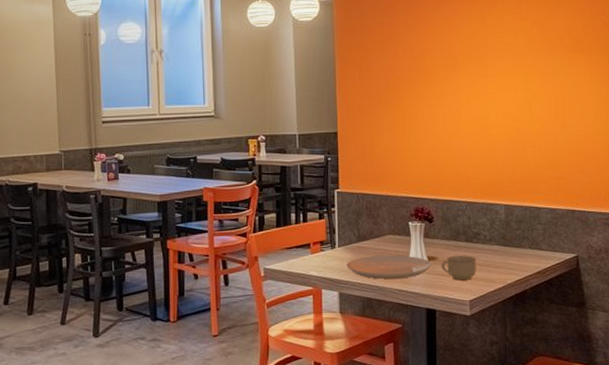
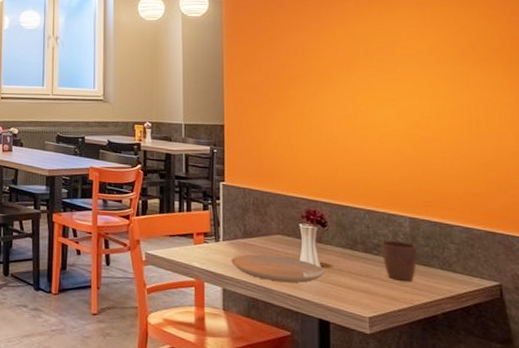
cup: present [441,255,476,281] -> none [336,265,377,295]
cup: none [480,228,510,264] -> present [381,241,417,281]

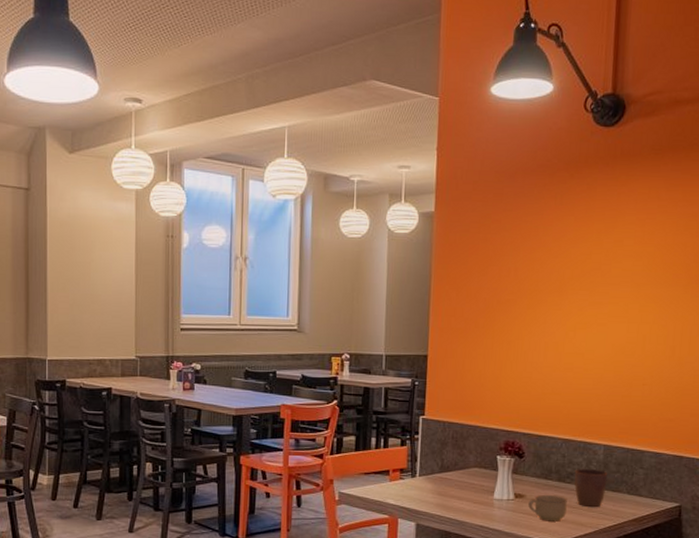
plate: present [231,254,325,283] -> none [426,488,519,514]
cup: none [336,265,377,295] -> present [528,494,567,522]

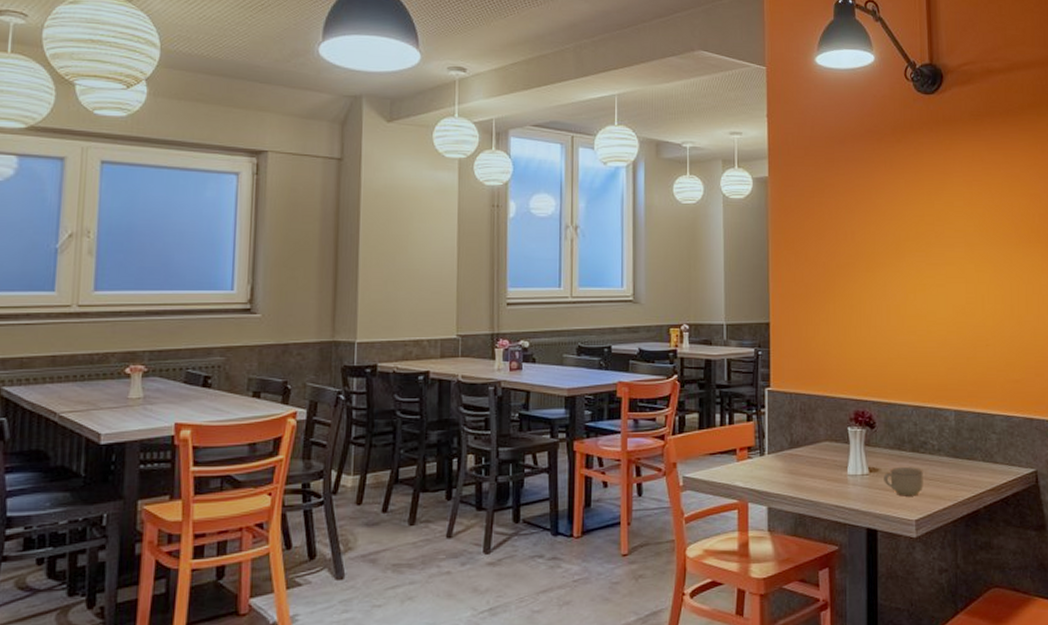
cup: present [574,469,608,507] -> none [927,437,961,478]

